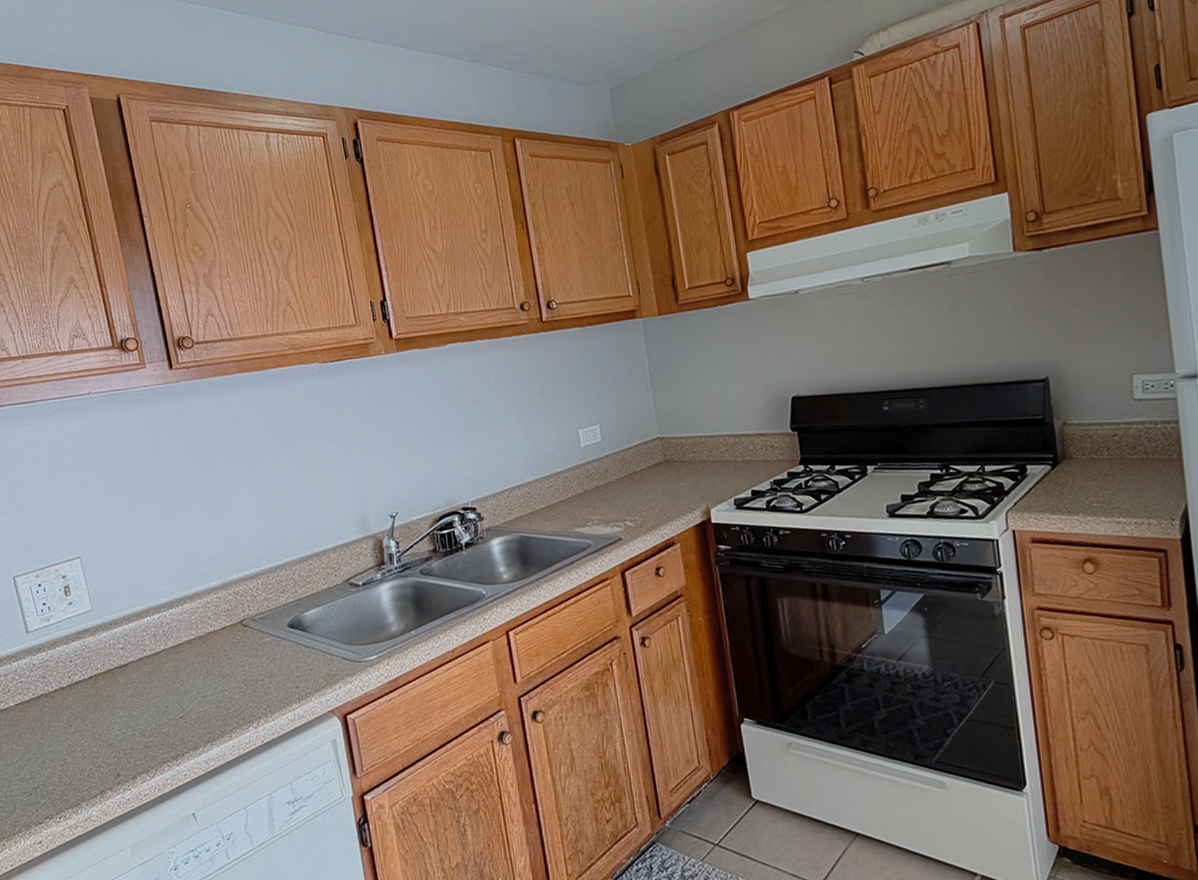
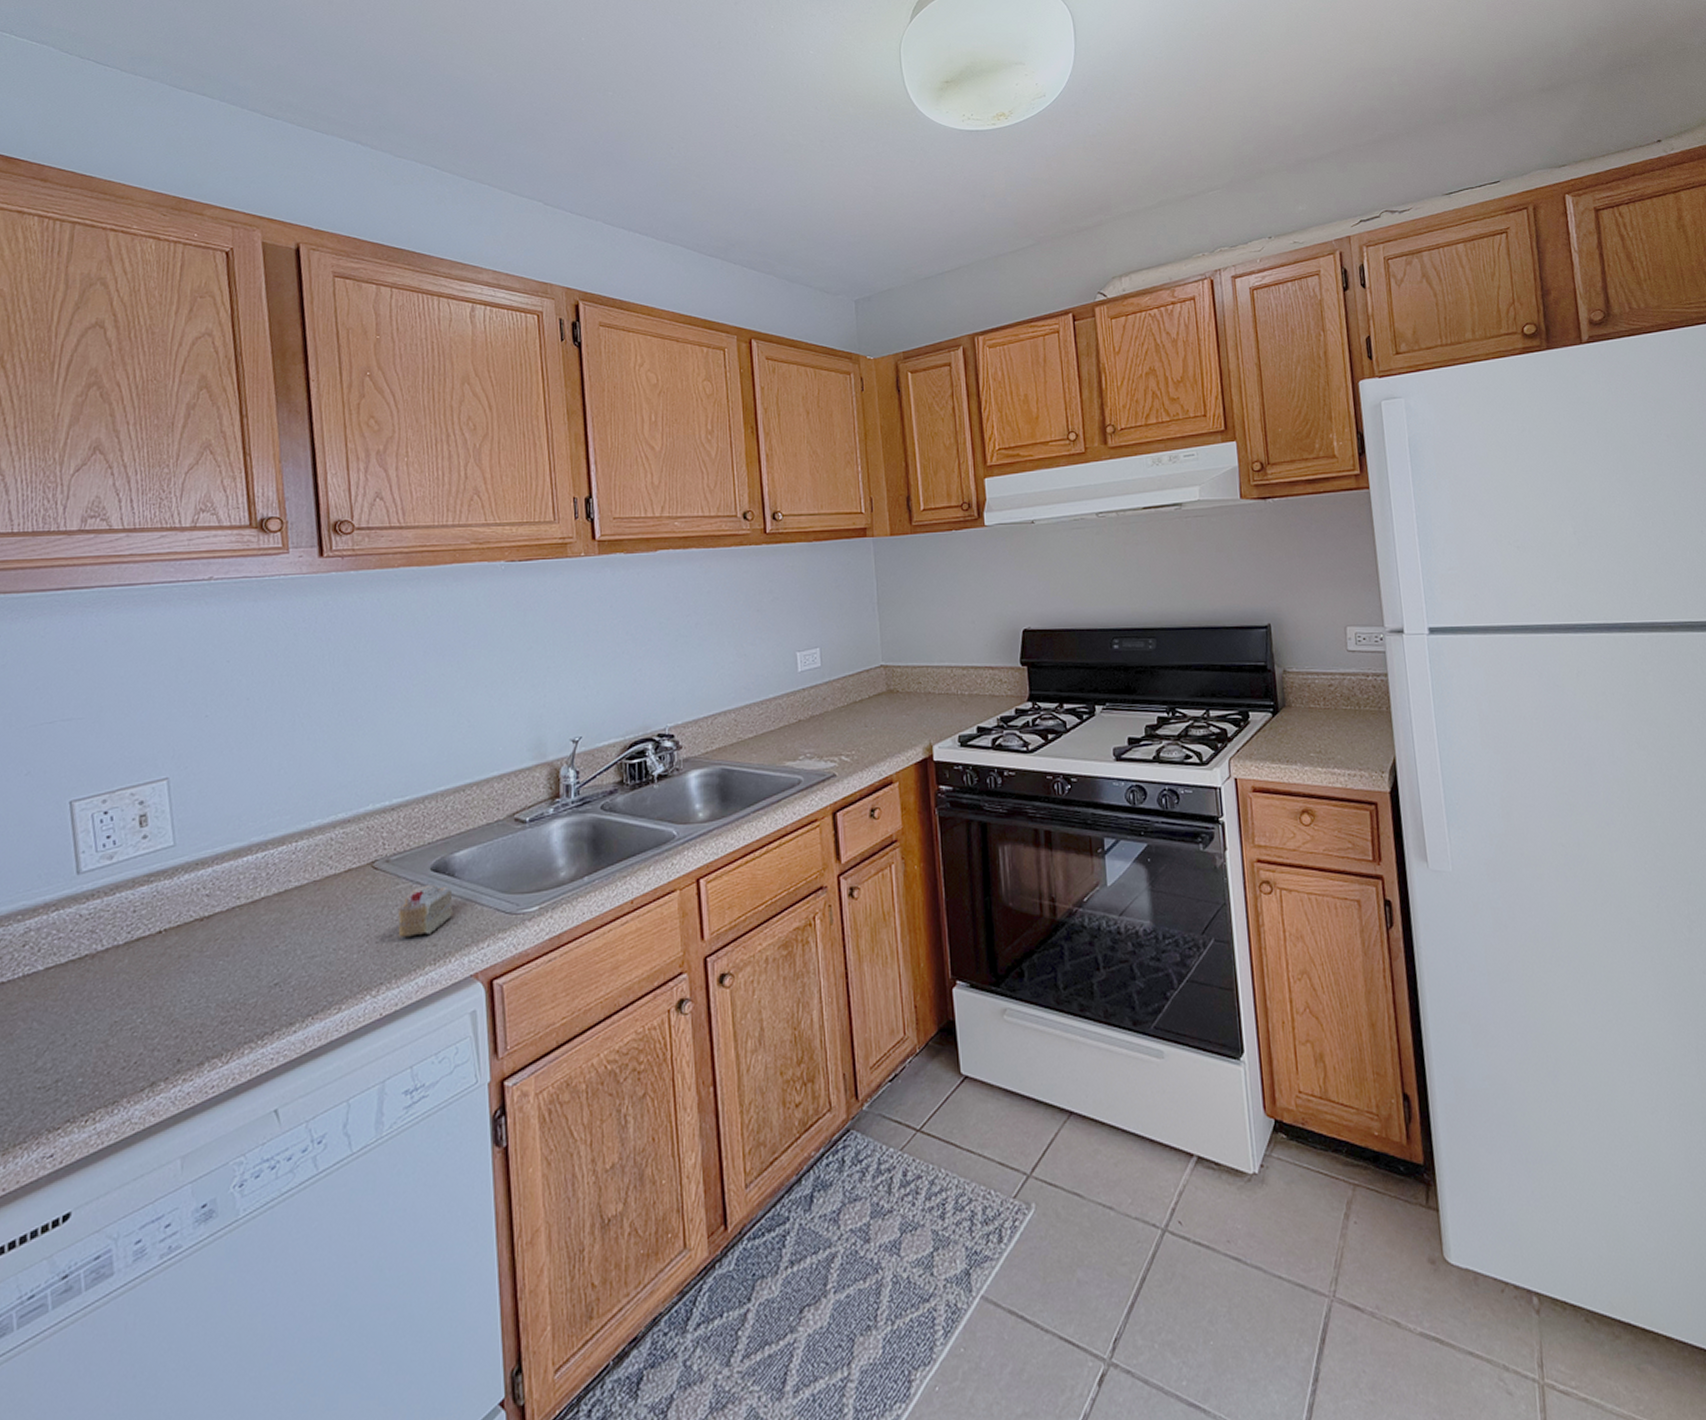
cake slice: none [266,638,309,681] -> present [398,884,453,937]

